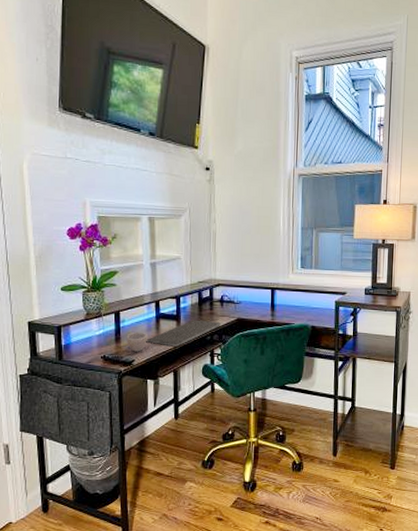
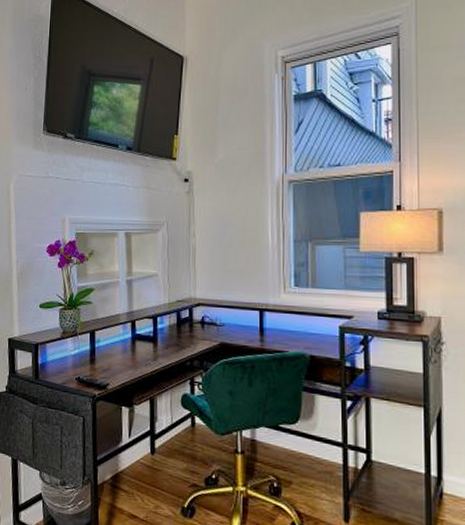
cup: present [126,331,147,352] -> none [101,353,123,375]
computer keyboard: present [146,320,222,347] -> none [121,342,203,372]

